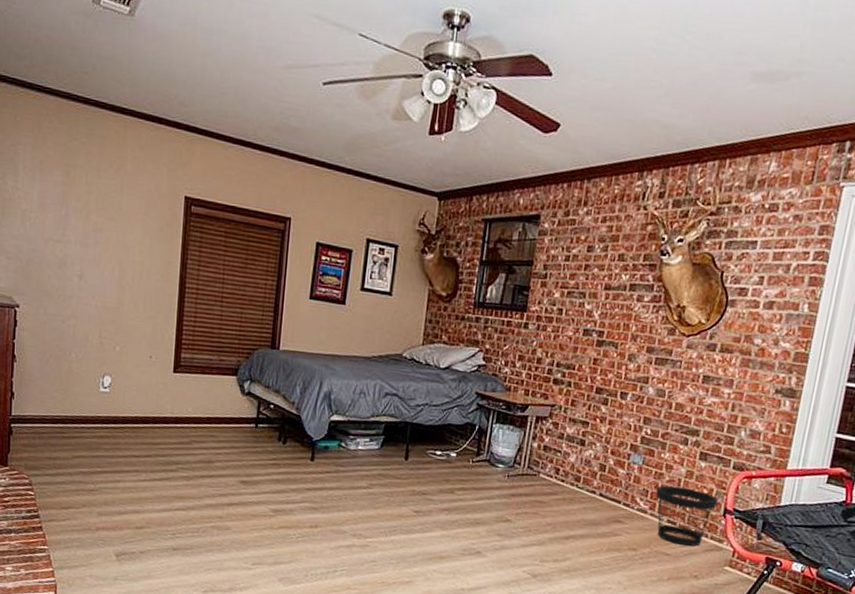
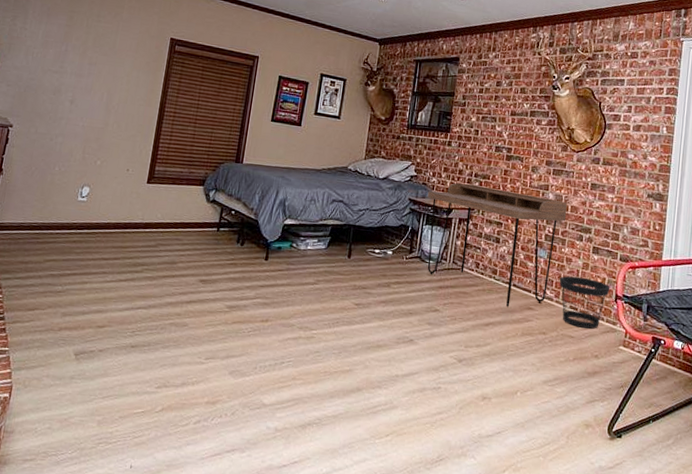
desk: none [497,374,672,519] -> present [427,183,568,307]

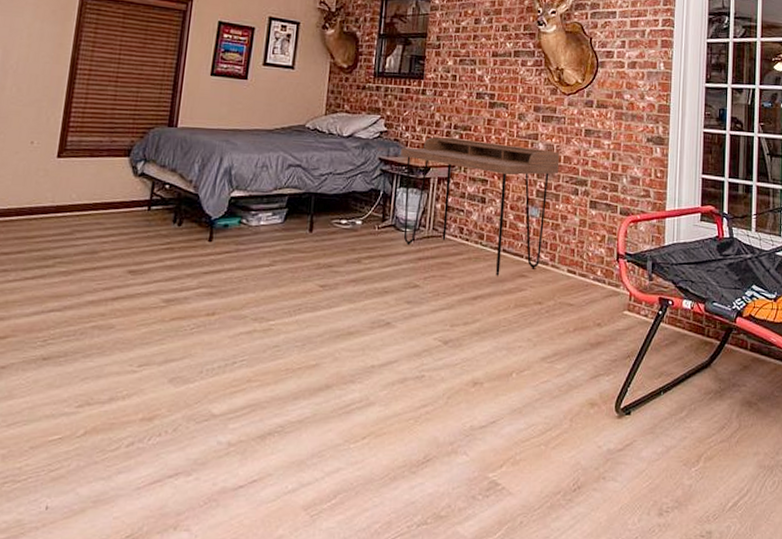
wastebasket: present [559,275,610,329] -> none [554,235,611,294]

